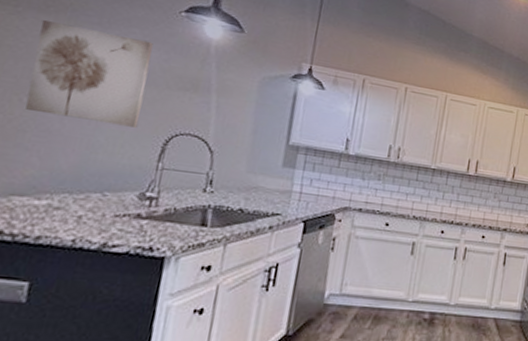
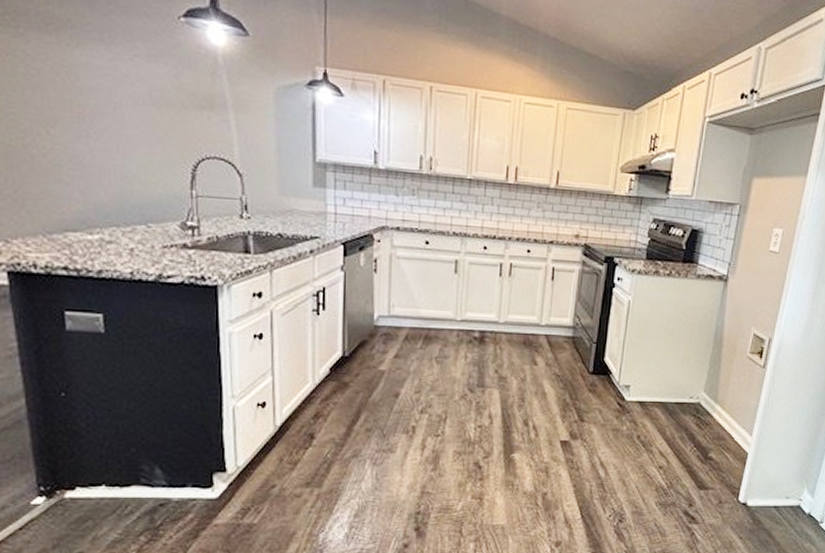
wall art: present [25,20,153,128] -> none [45,41,164,154]

